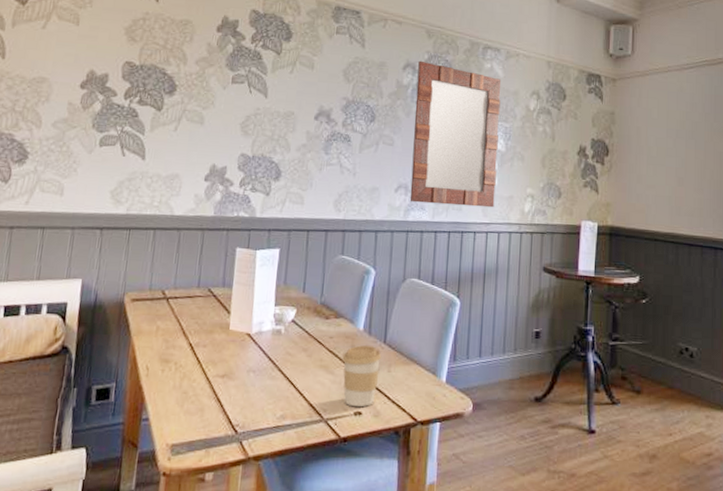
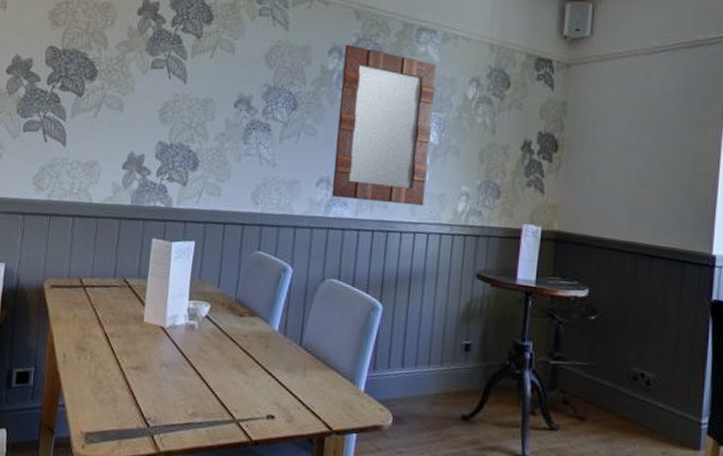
coffee cup: present [342,345,382,407] -> none [256,346,297,411]

